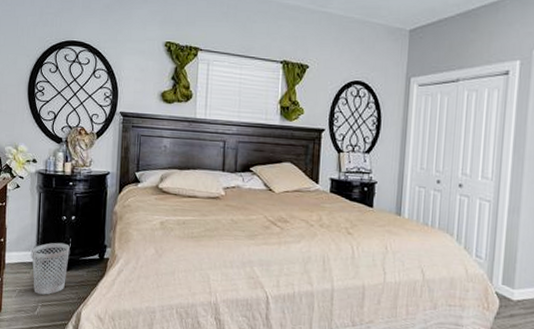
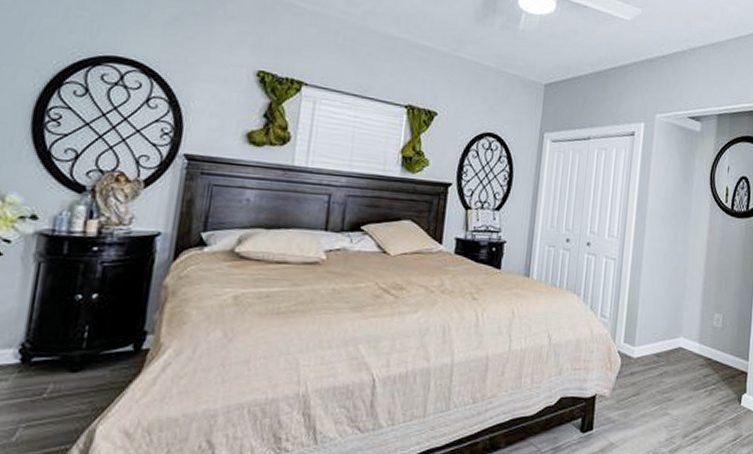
wastebasket: present [32,242,70,295] -> none [12,332,85,410]

